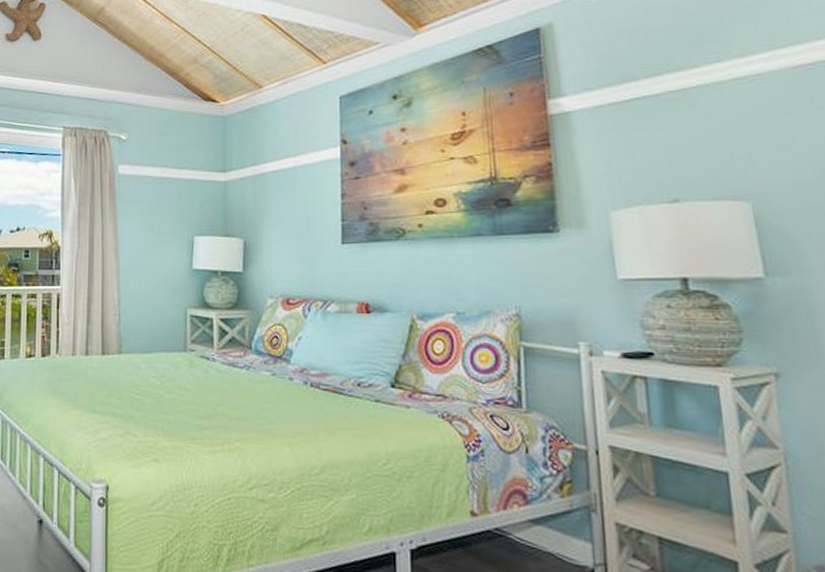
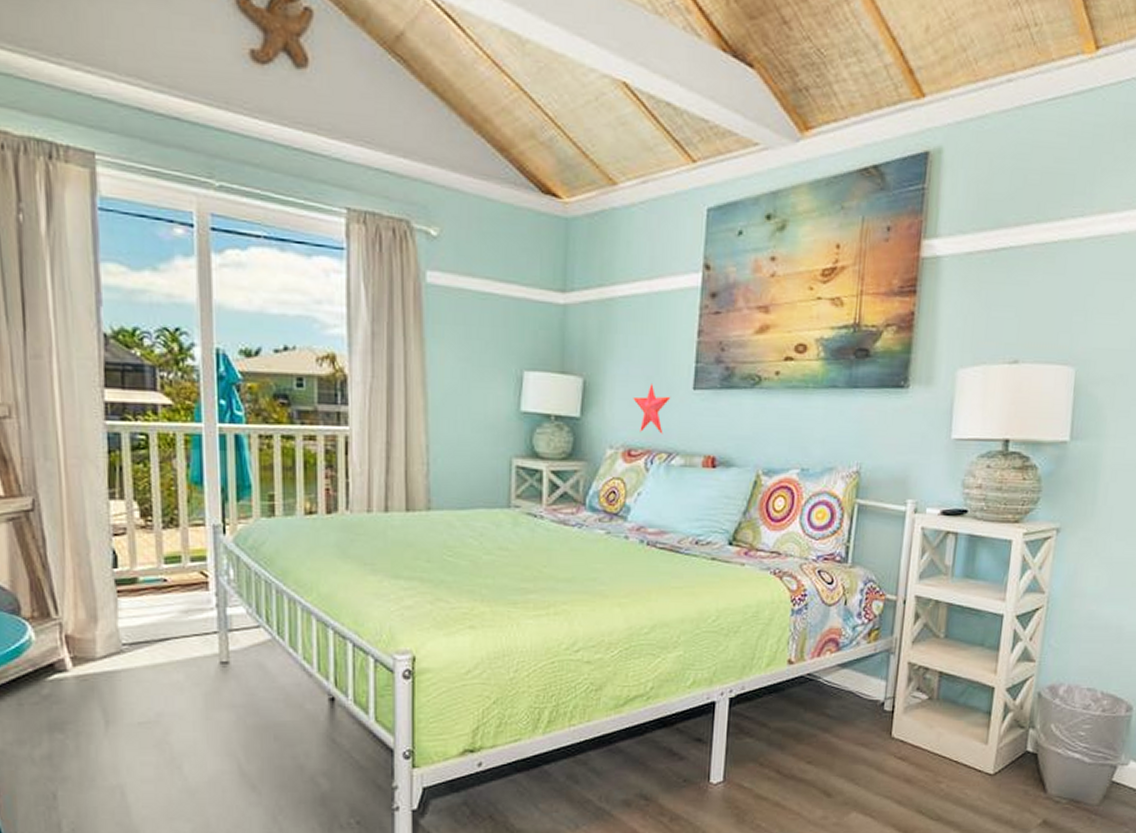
decorative star: none [288,241,322,284] -> present [633,384,671,434]

